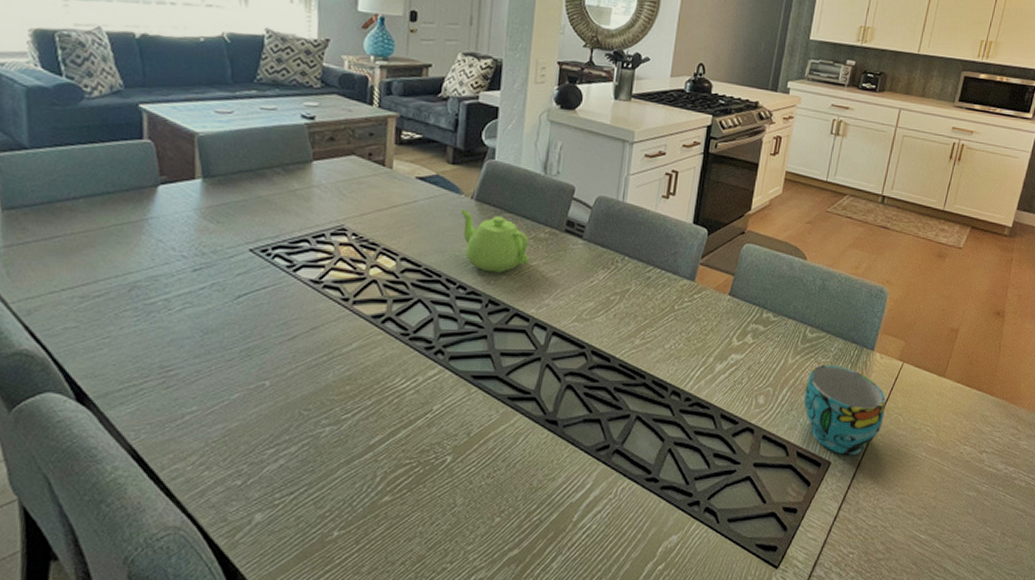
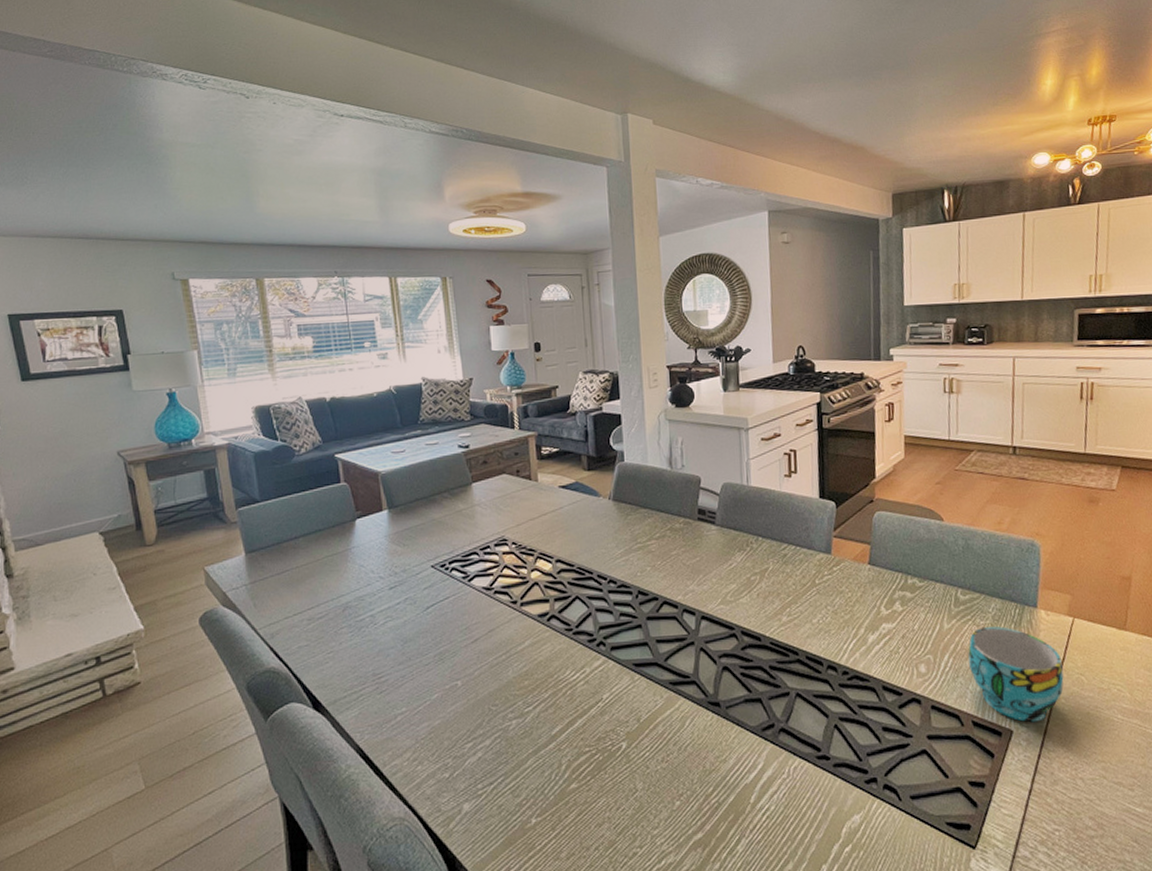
teapot: present [460,208,529,273] -> none [601,509,669,565]

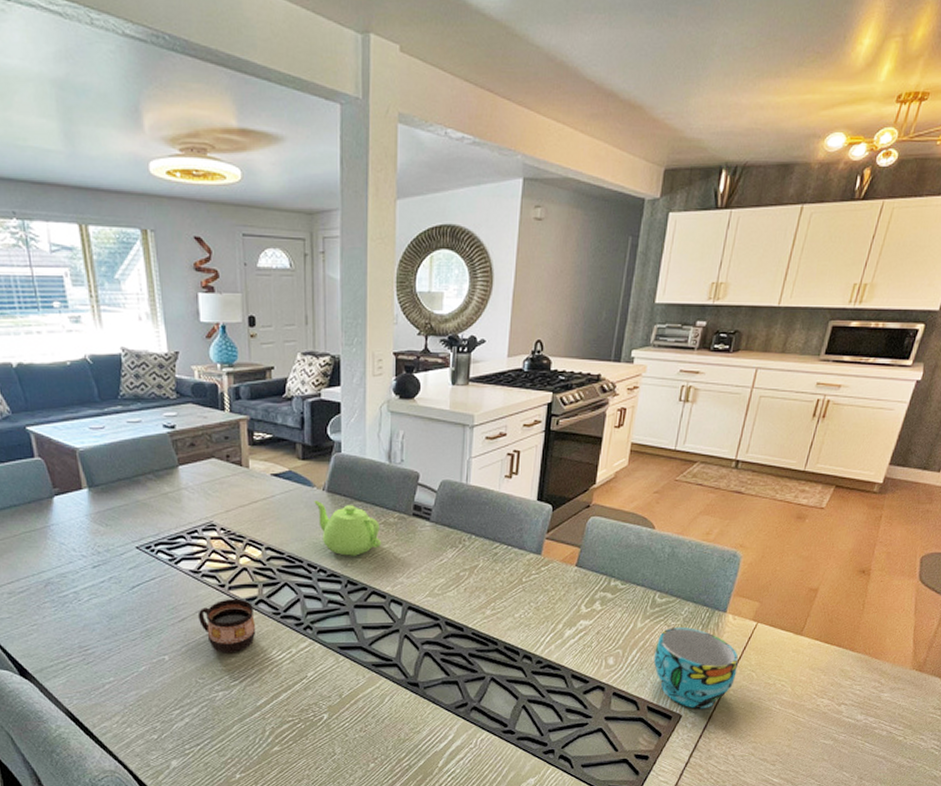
cup: none [490,615,549,676] -> present [198,598,256,654]
teapot: none [601,509,669,565] -> present [314,500,381,556]

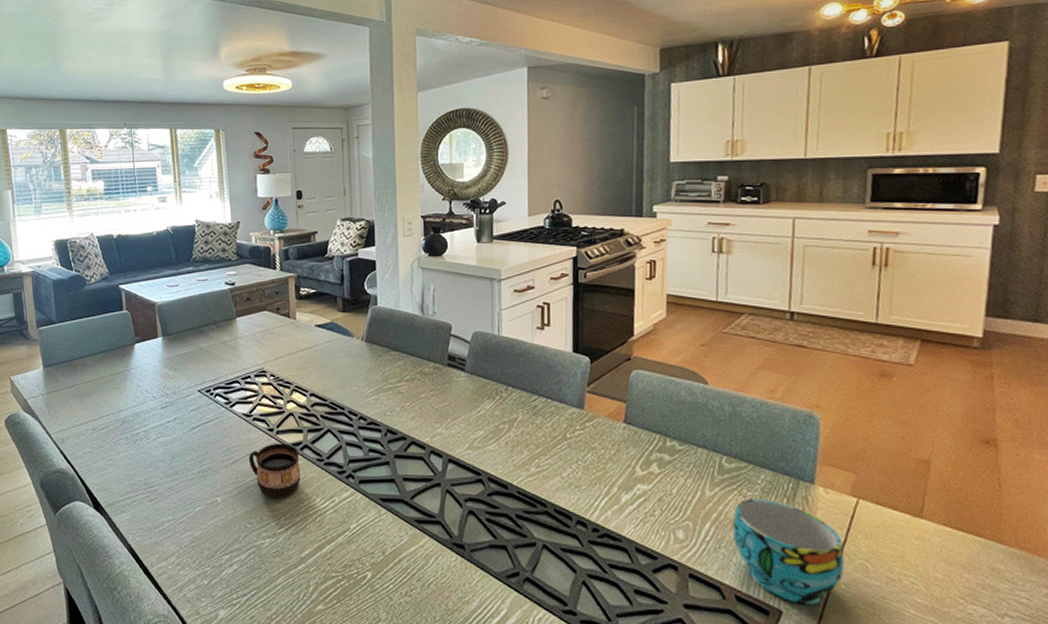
teapot: present [314,500,381,556] -> none [354,349,418,405]

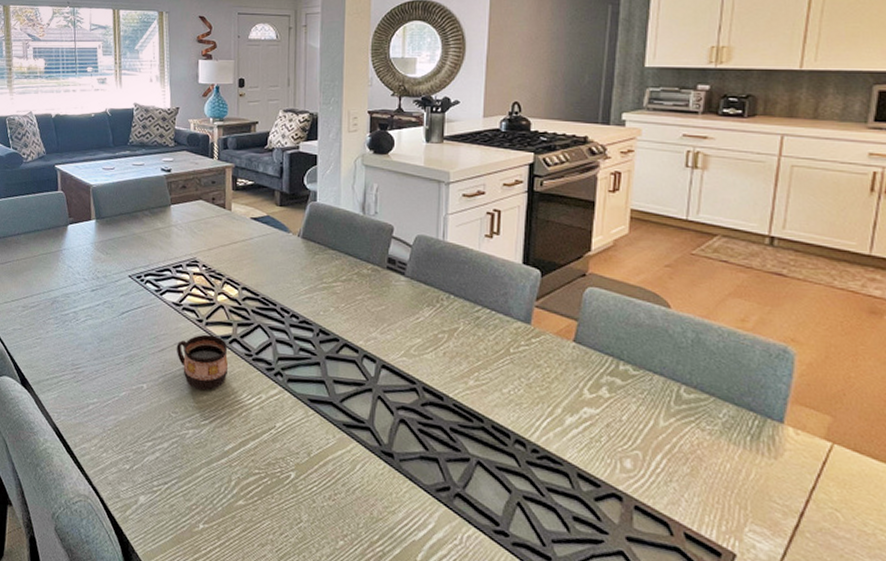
cup: present [732,498,845,606] -> none [687,432,812,552]

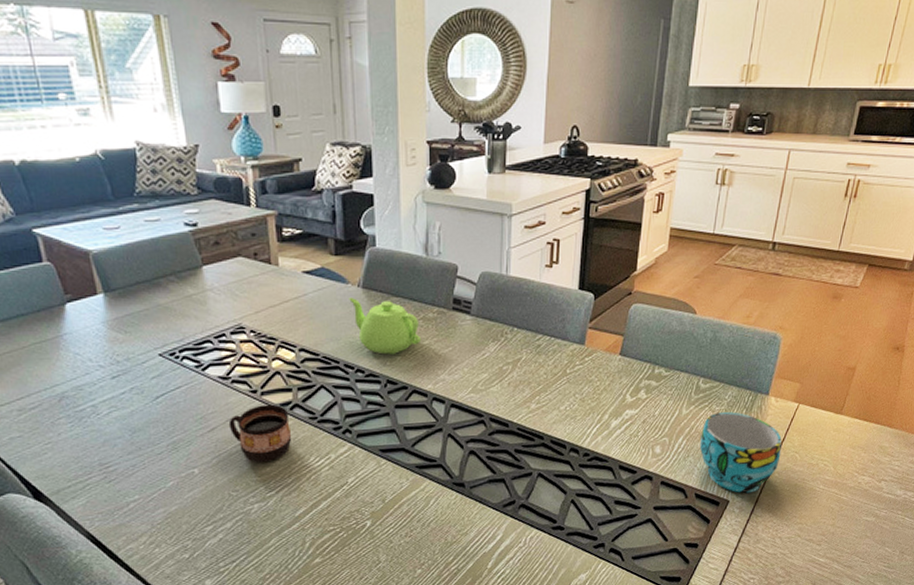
teapot: none [289,245,354,305] -> present [349,297,420,355]
cup: none [687,432,812,552] -> present [700,411,782,494]

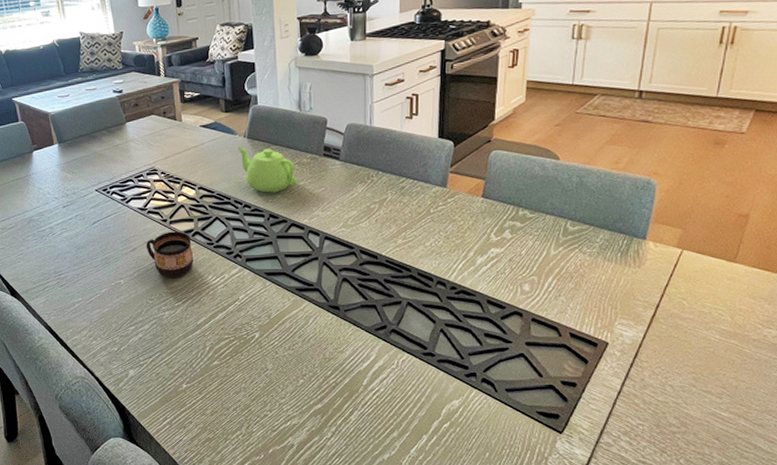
cup: present [700,411,782,494] -> none [572,254,665,337]

